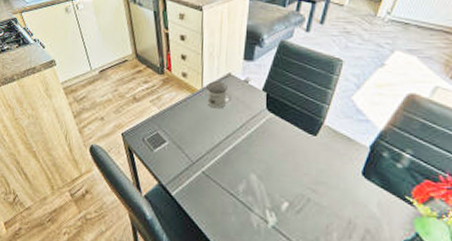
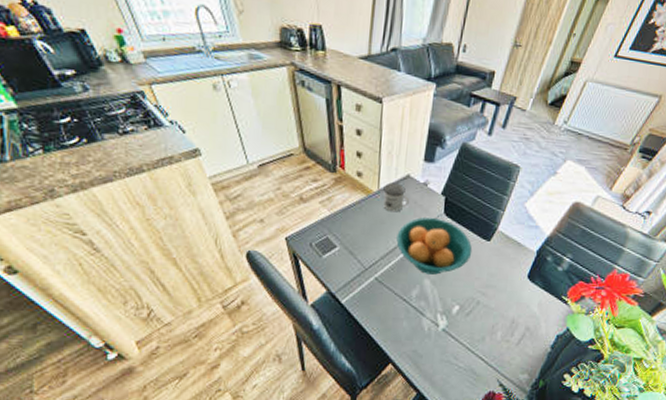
fruit bowl: none [221,113,298,170] -> present [396,217,473,275]

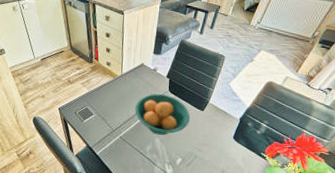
mug: present [383,182,410,212] -> none [125,69,144,90]

